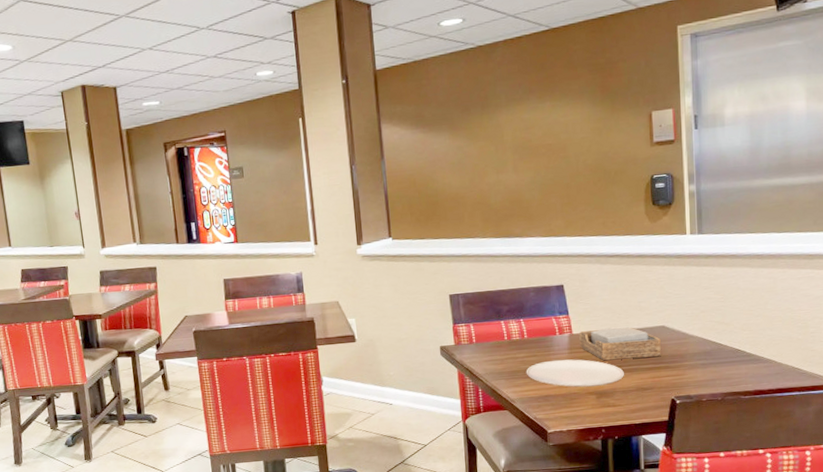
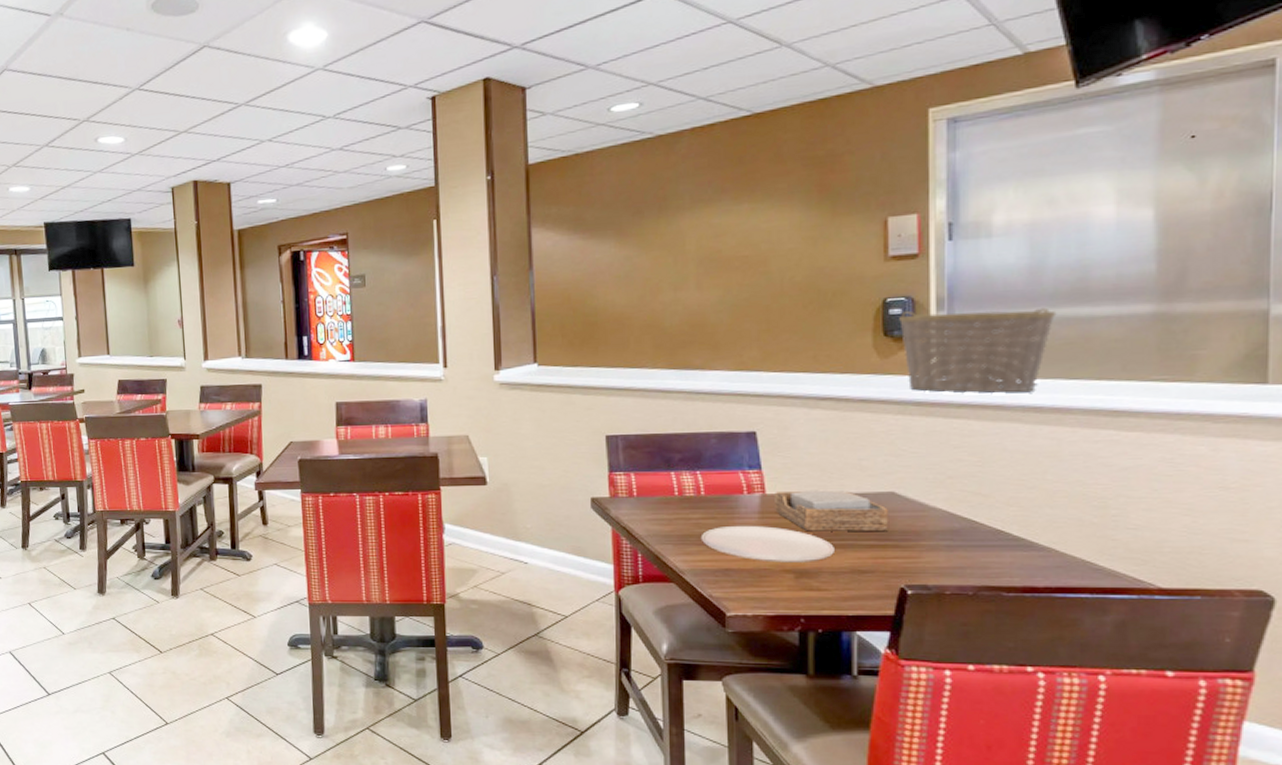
basket: none [663,179,770,247] -> present [899,307,1057,393]

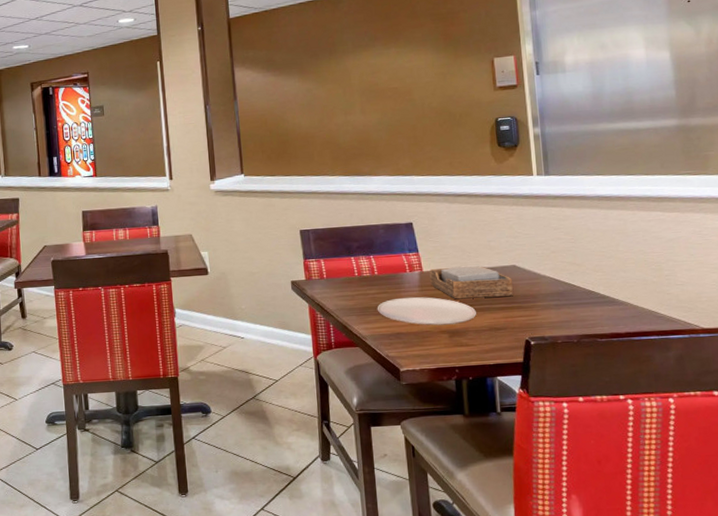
basket: present [899,307,1057,393] -> none [508,123,614,188]

